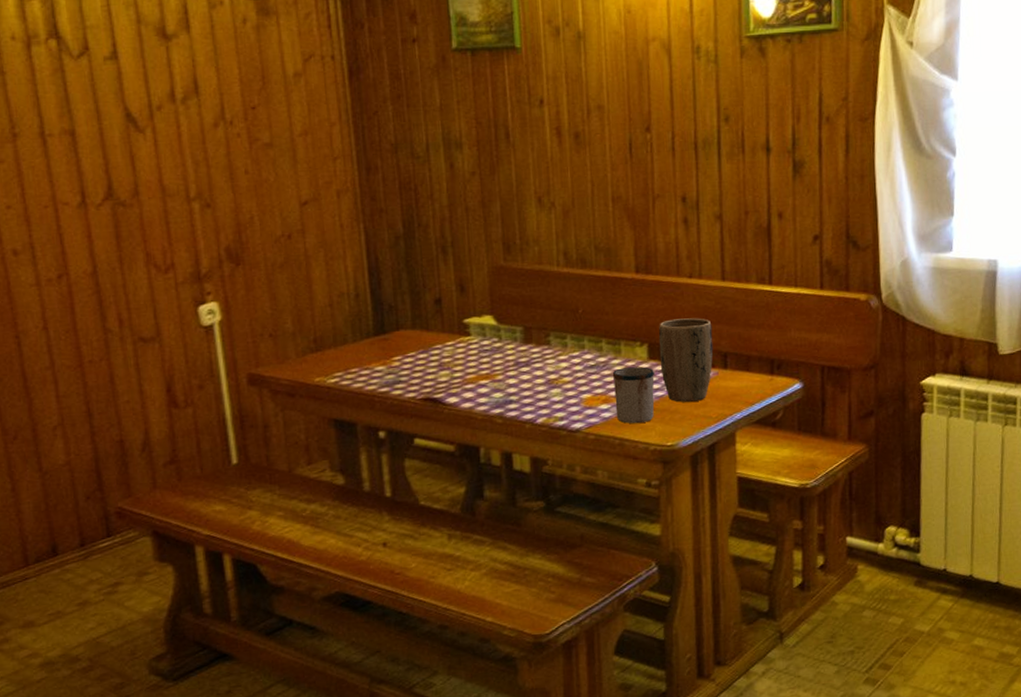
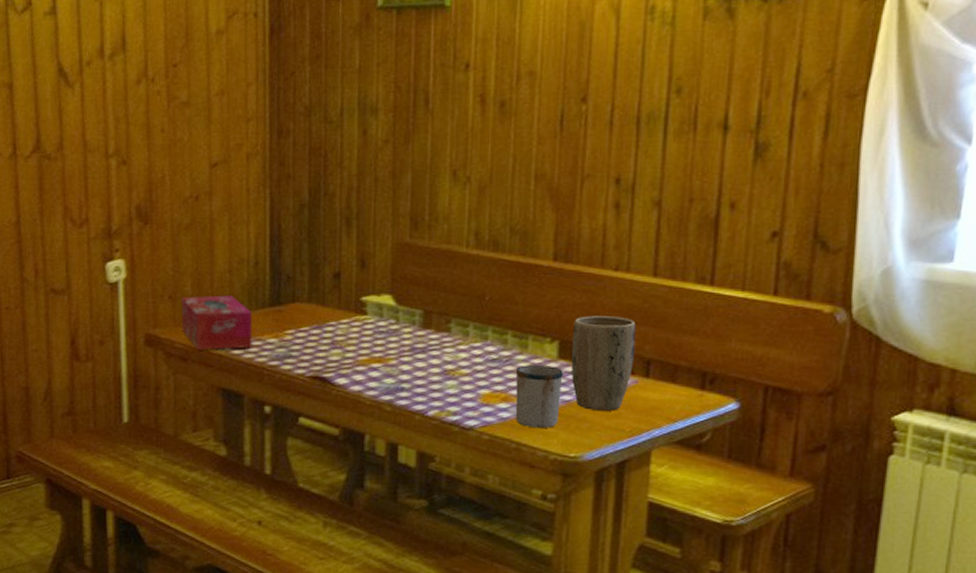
tissue box: none [283,328,361,385] -> present [181,295,253,351]

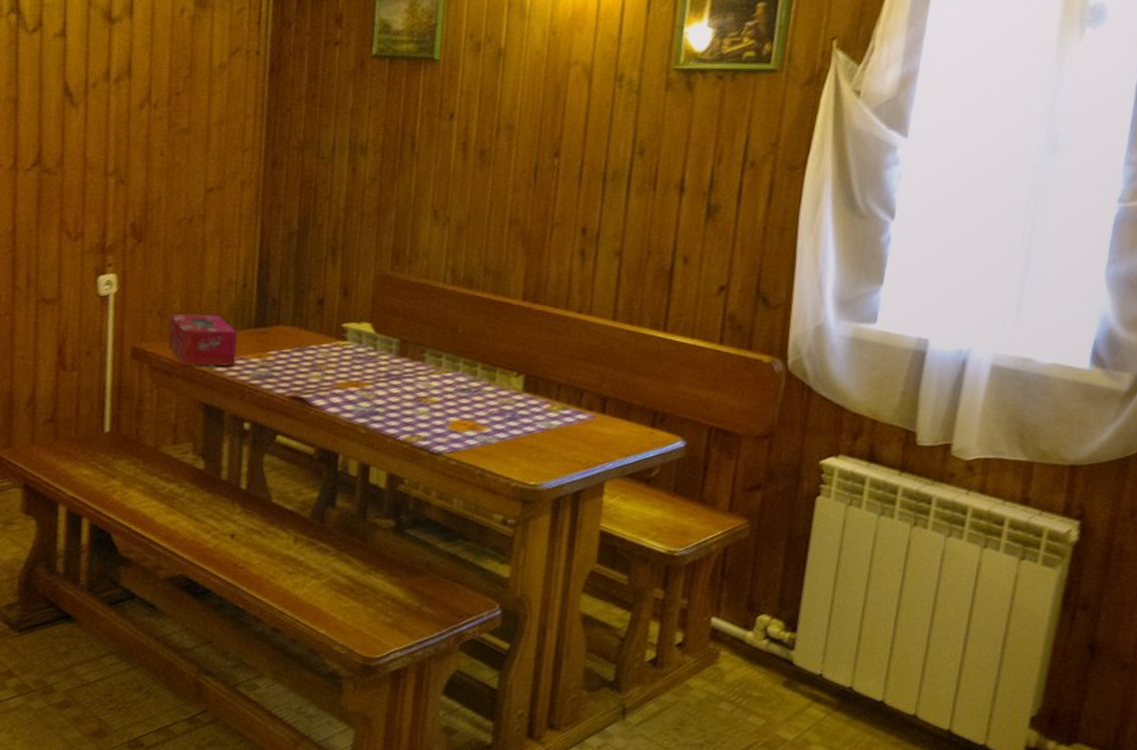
mug: present [515,365,563,429] -> none [481,396,527,457]
plant pot: present [571,316,636,412] -> none [534,353,596,444]

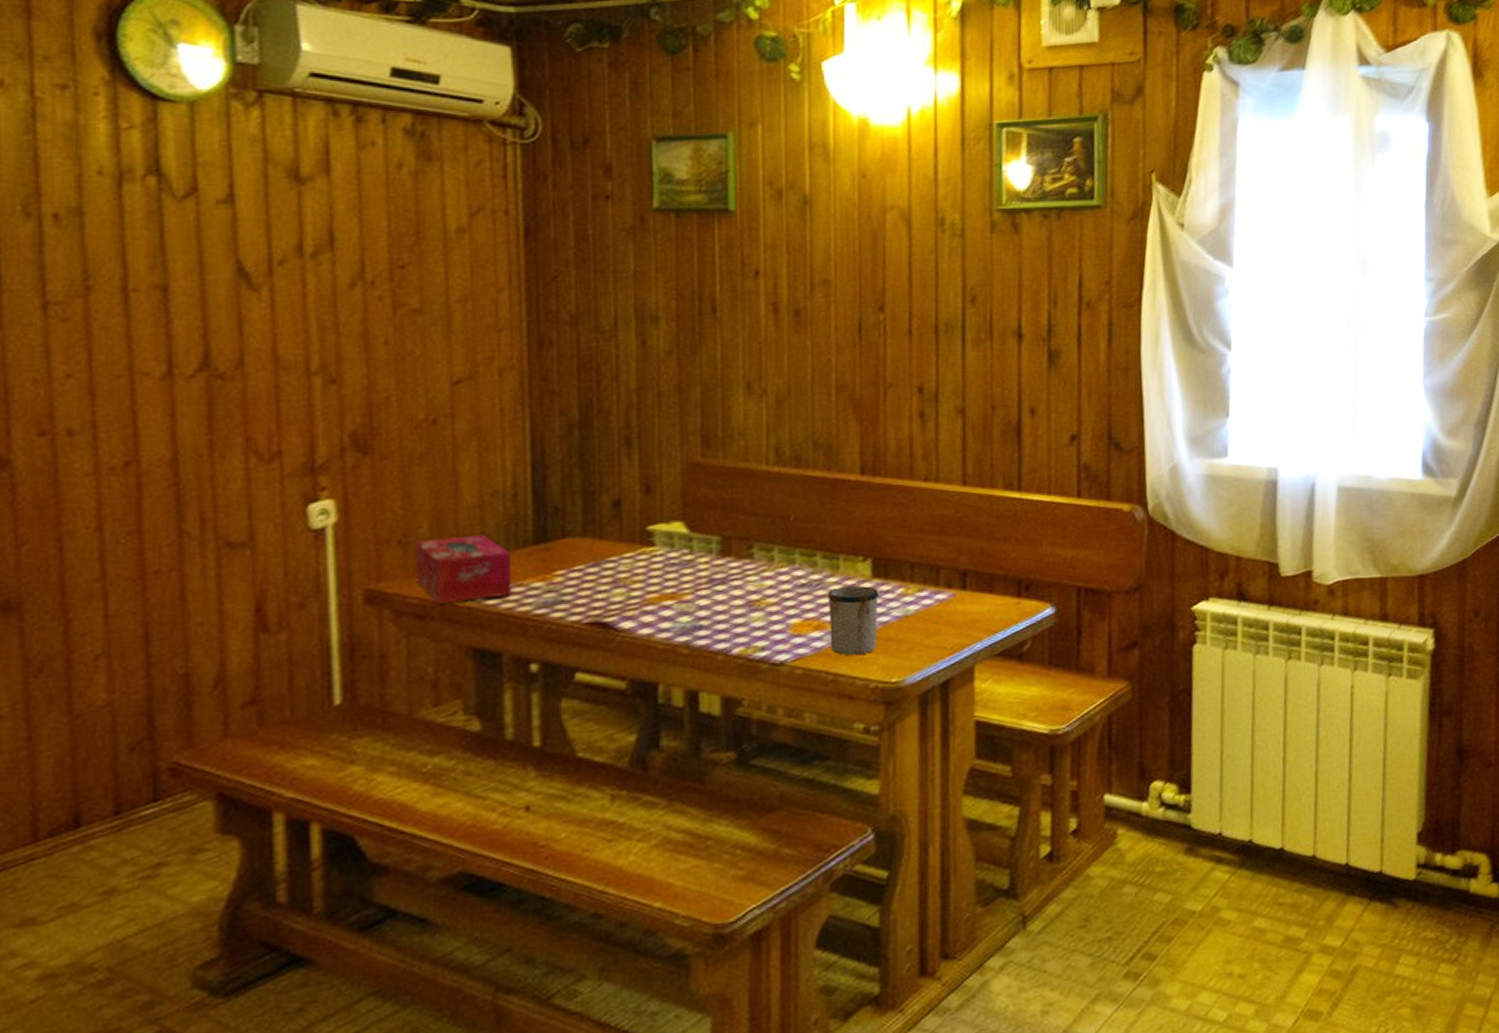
mug: none [481,396,527,457] -> present [827,586,879,656]

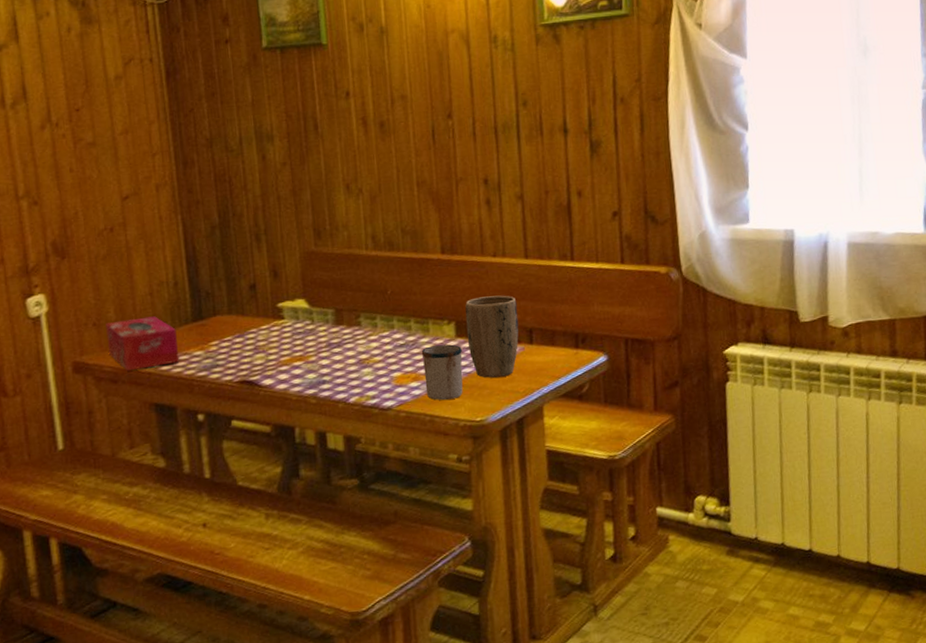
plant pot: none [885,528,951,631] -> present [465,295,519,379]

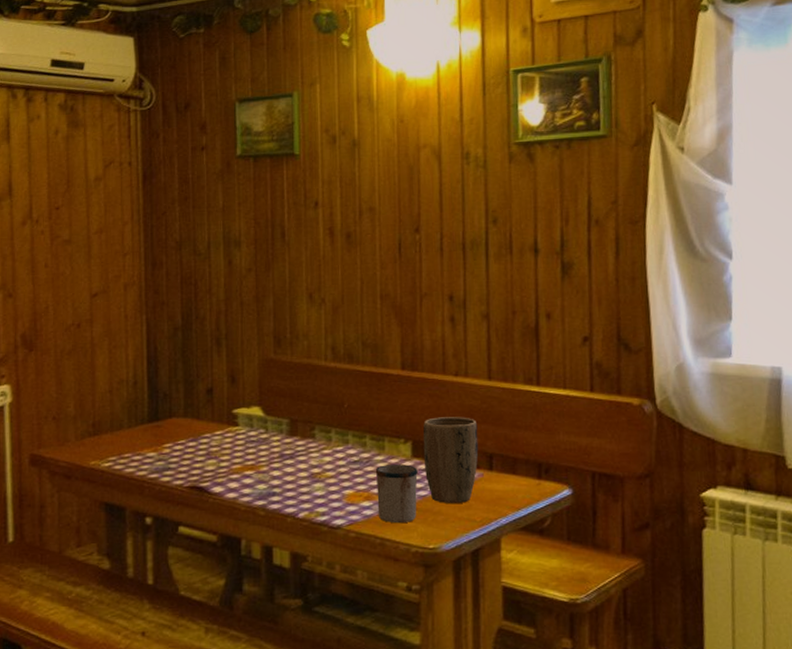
tissue box: present [106,316,180,371] -> none [65,414,133,468]

